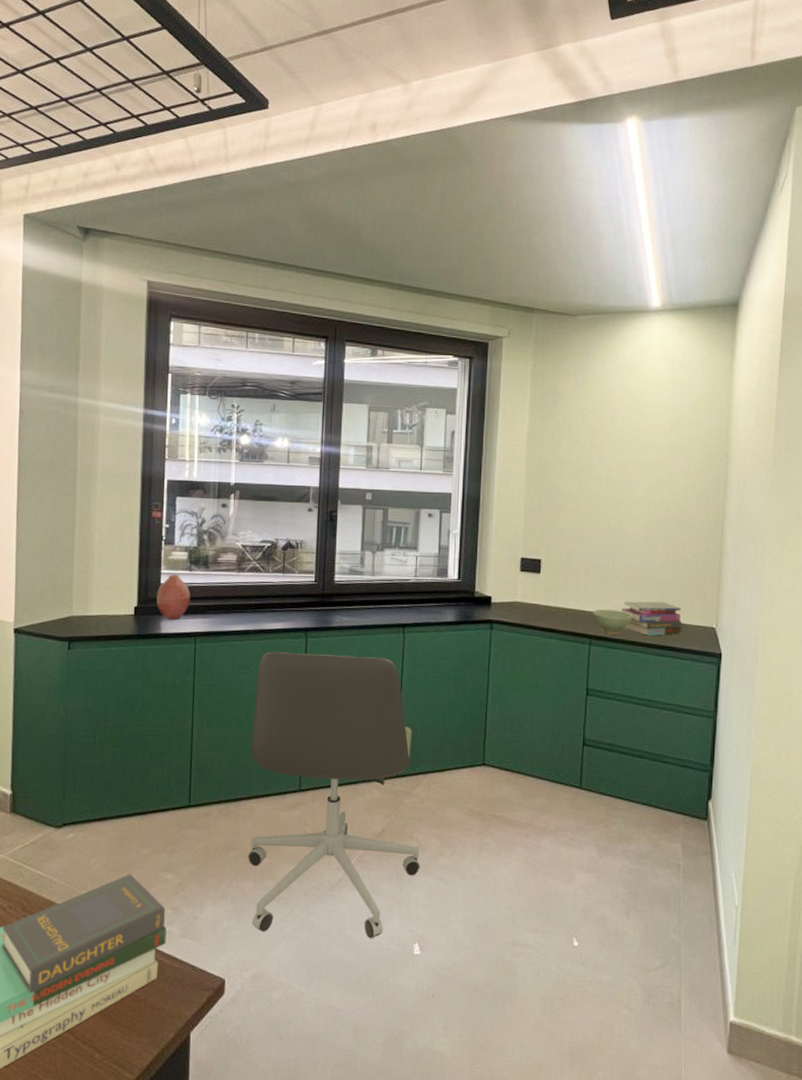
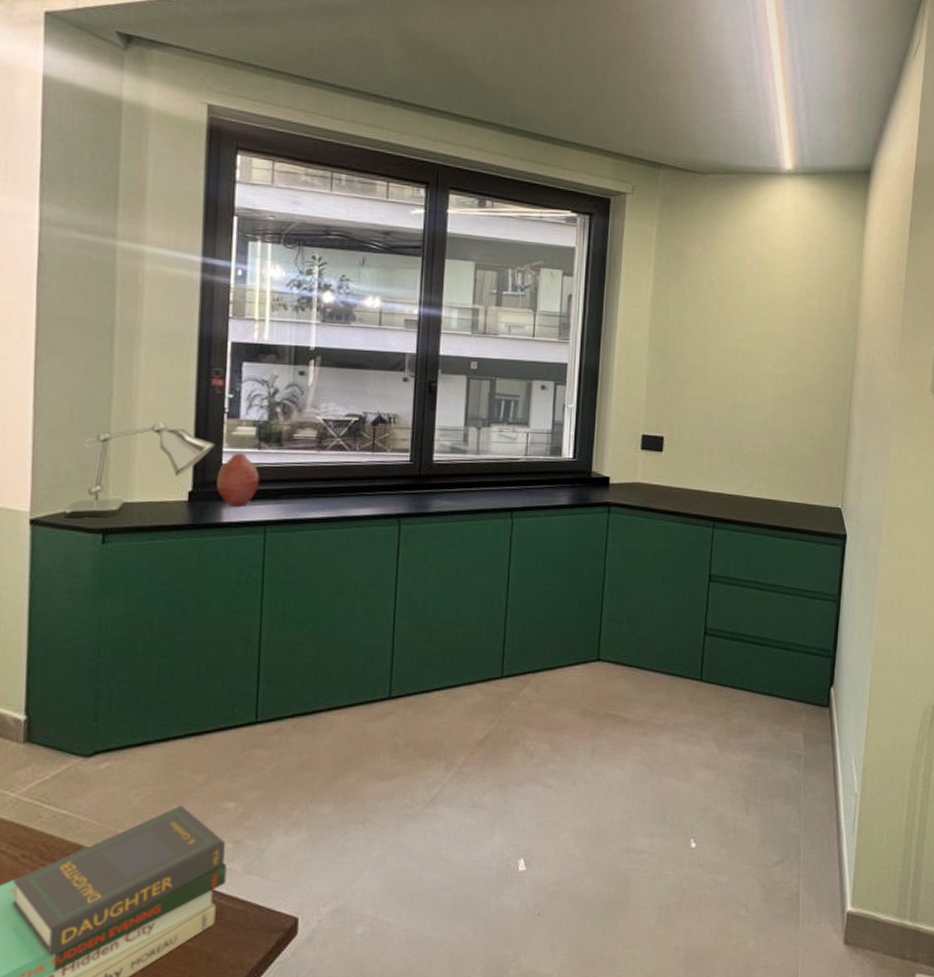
desk lamp: none [39,548,155,628] -> present [64,422,216,518]
office chair: present [248,651,421,939] -> none [327,541,527,860]
bowl: present [592,608,633,635] -> none [716,489,758,517]
books: present [622,601,682,636] -> none [747,481,808,518]

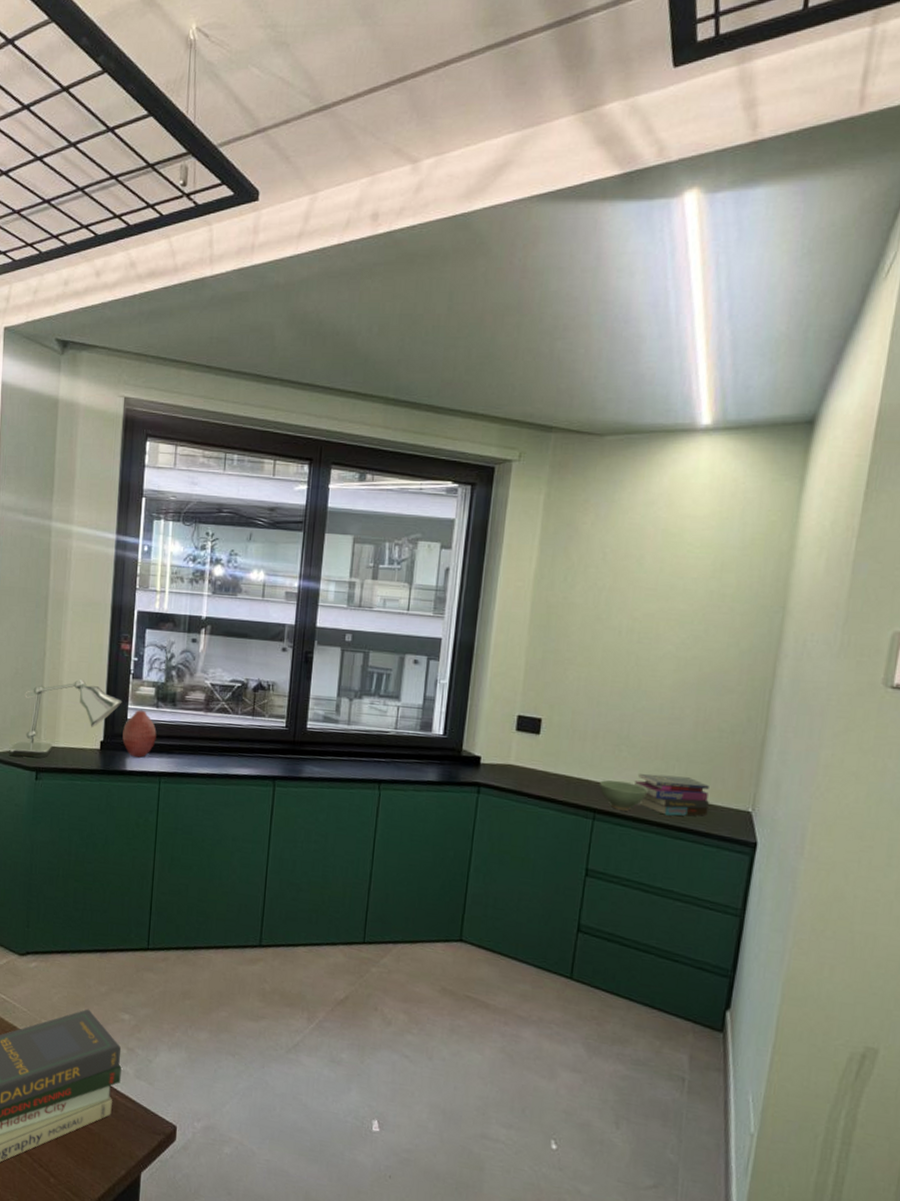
bowl: none [716,489,758,517] -> present [599,779,648,811]
books: none [747,481,808,518] -> present [635,773,709,816]

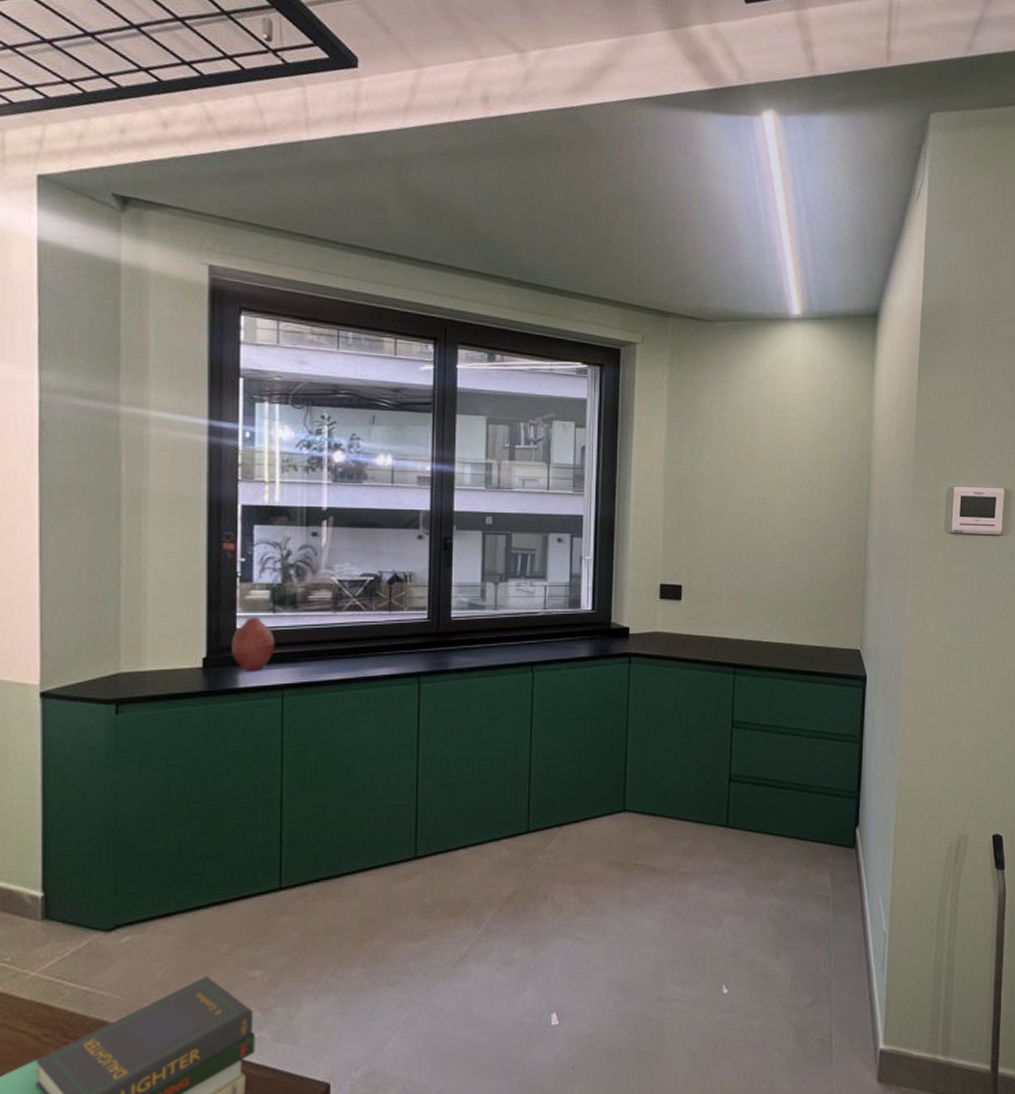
desk lamp: present [9,680,123,758] -> none [75,589,229,689]
bowl: present [599,779,648,811] -> none [736,635,778,662]
books: present [635,773,709,816] -> none [766,626,827,662]

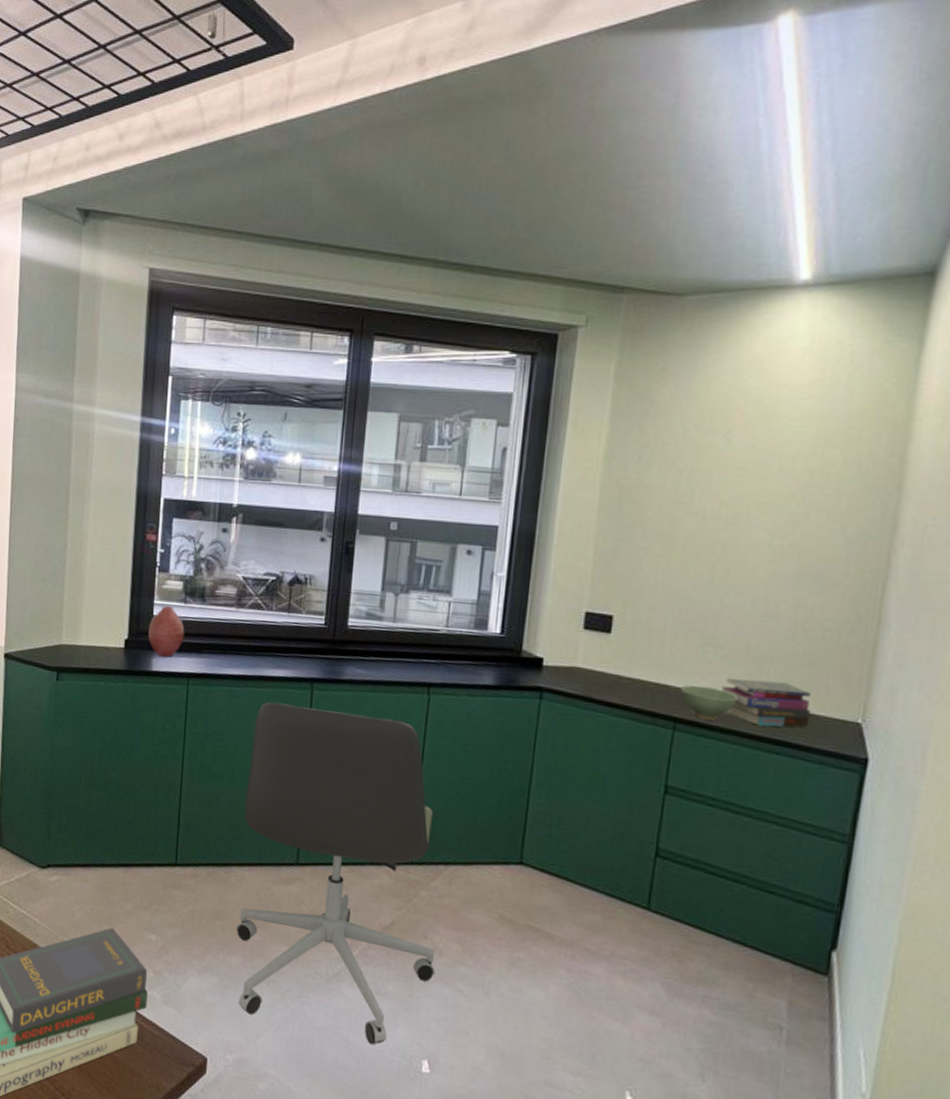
office chair: none [355,700,557,1023] -> present [236,701,435,1045]
bowl: none [736,635,778,662] -> present [680,684,738,721]
books: none [766,626,827,662] -> present [722,678,811,728]

